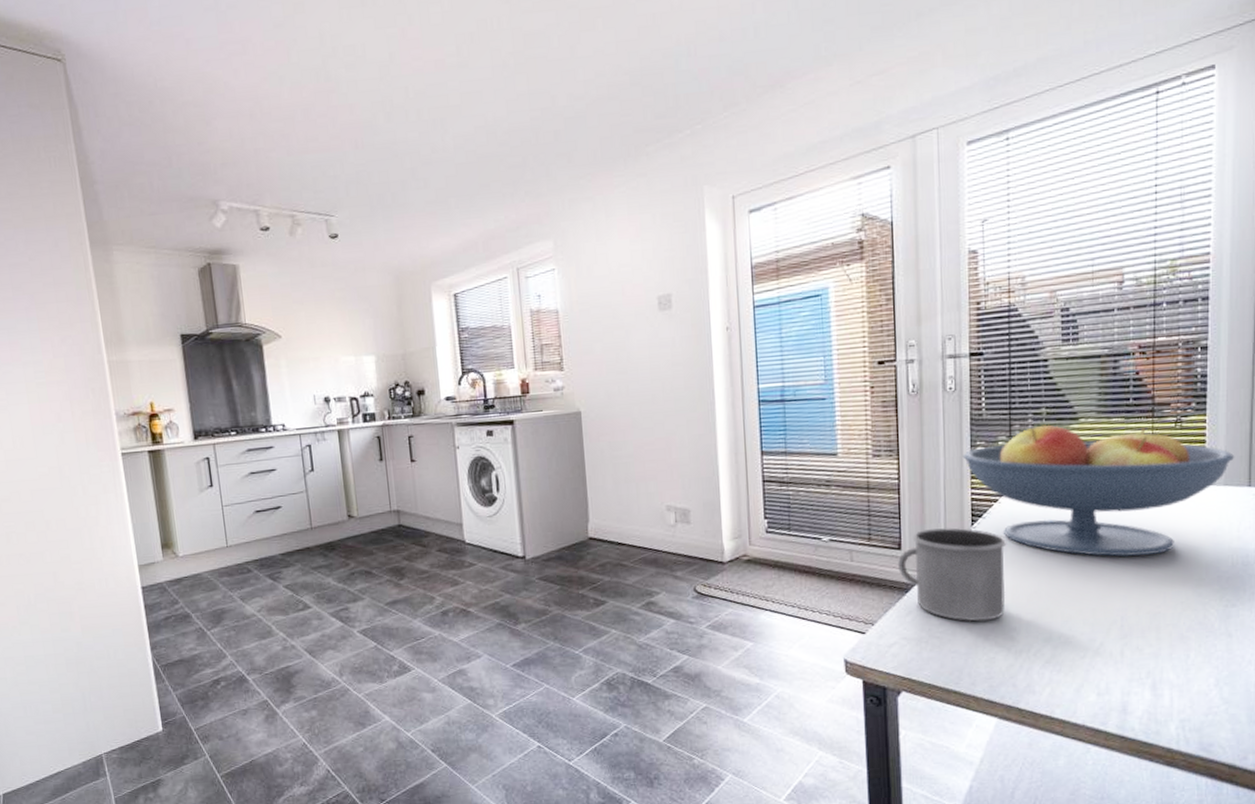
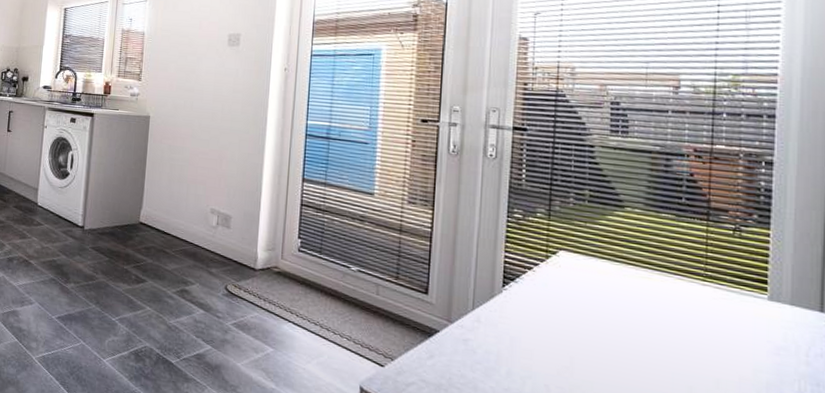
mug: present [898,527,1007,622] -> none [423,280,539,385]
fruit bowl: present [962,424,1235,557] -> none [498,206,804,360]

